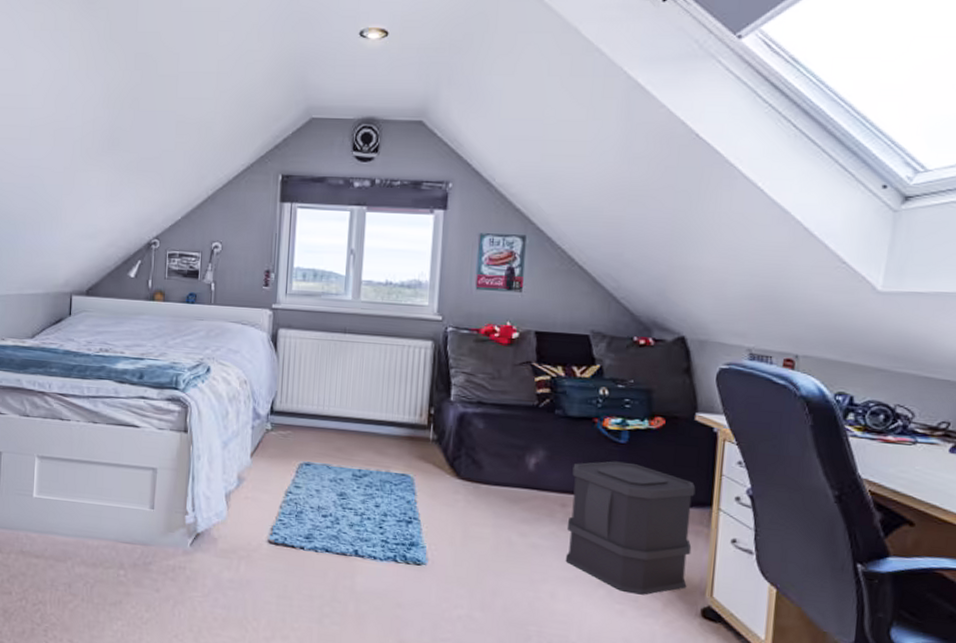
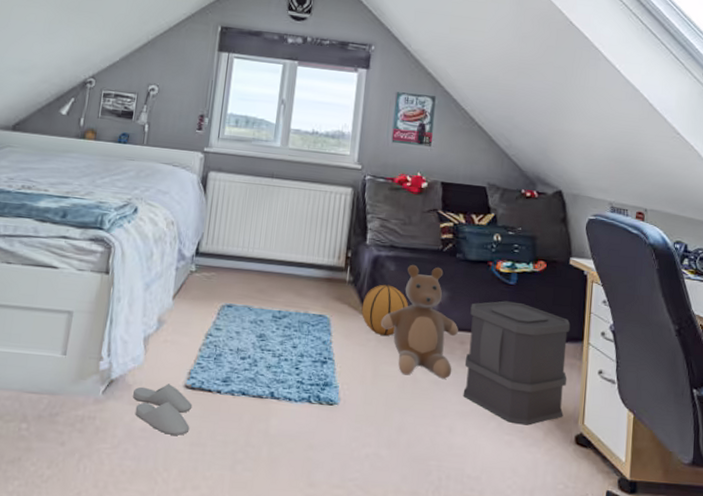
slippers: none [219,538,277,588] -> present [133,384,193,436]
basketball: none [447,443,501,497] -> present [361,284,409,336]
teddy bear: none [469,421,559,543] -> present [380,264,458,379]

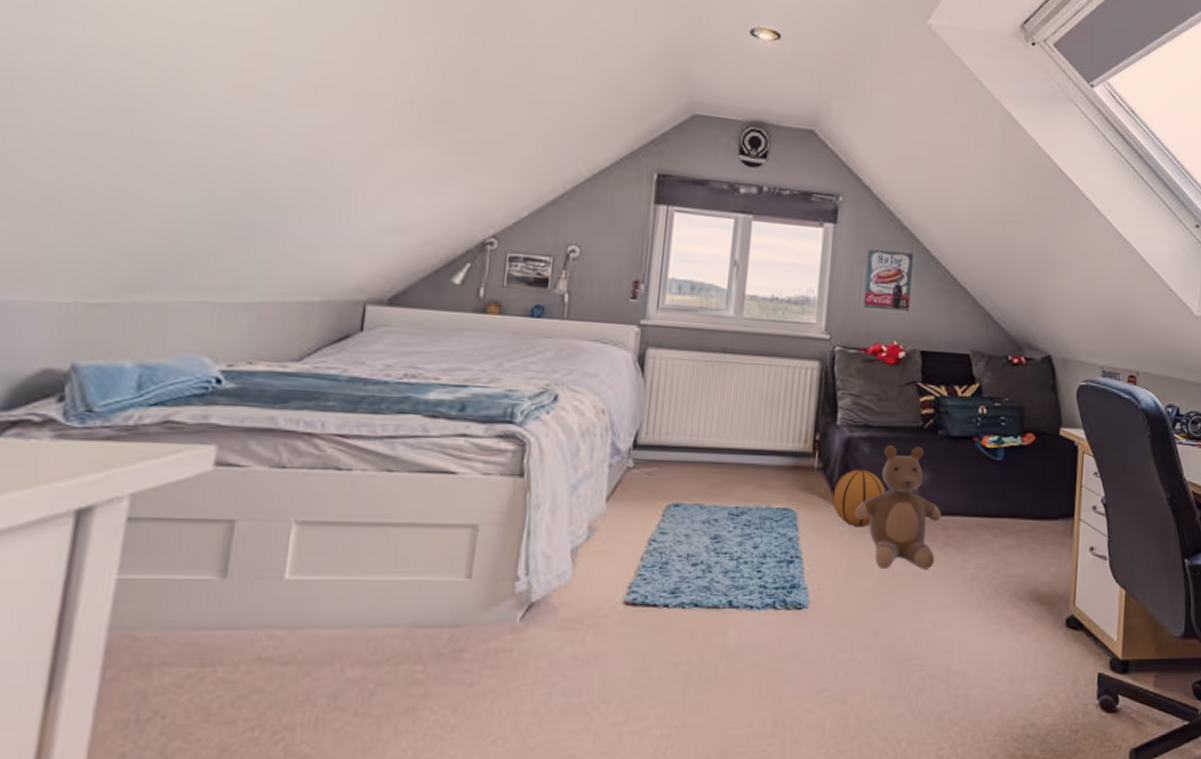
slippers: present [133,384,193,436] -> none [560,602,635,661]
storage box: present [463,301,570,425] -> none [947,479,1061,612]

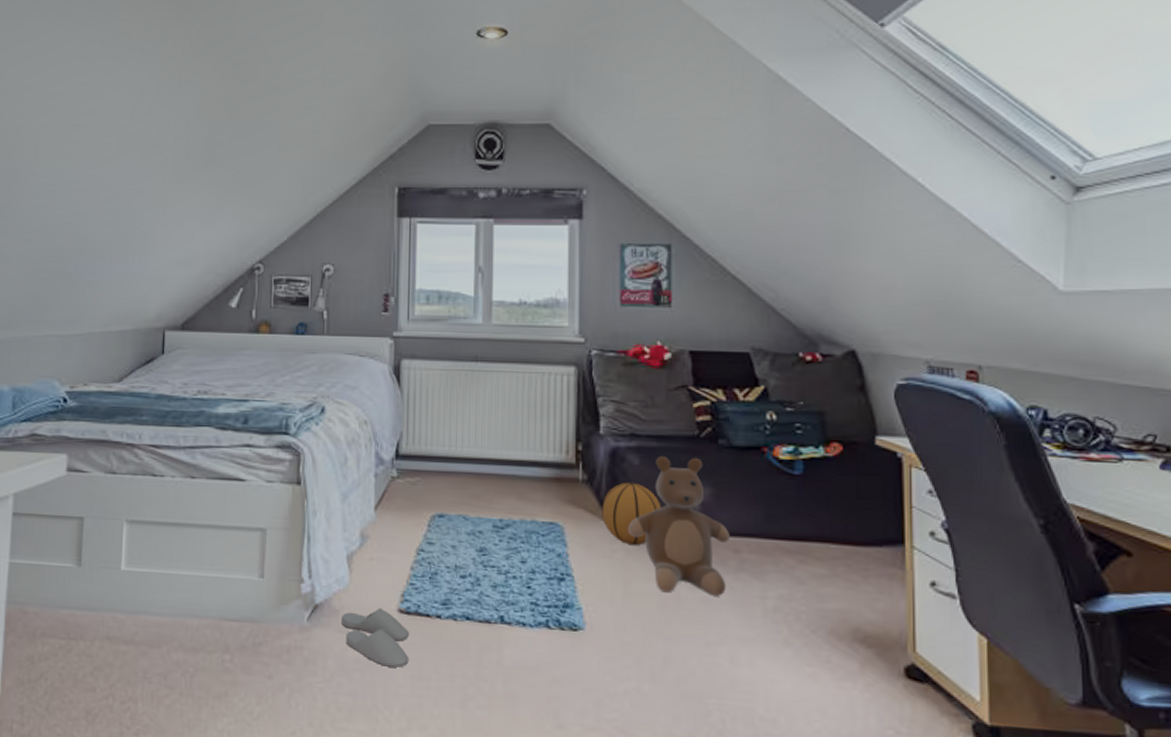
slippers: none [560,602,635,661] -> present [342,608,410,668]

